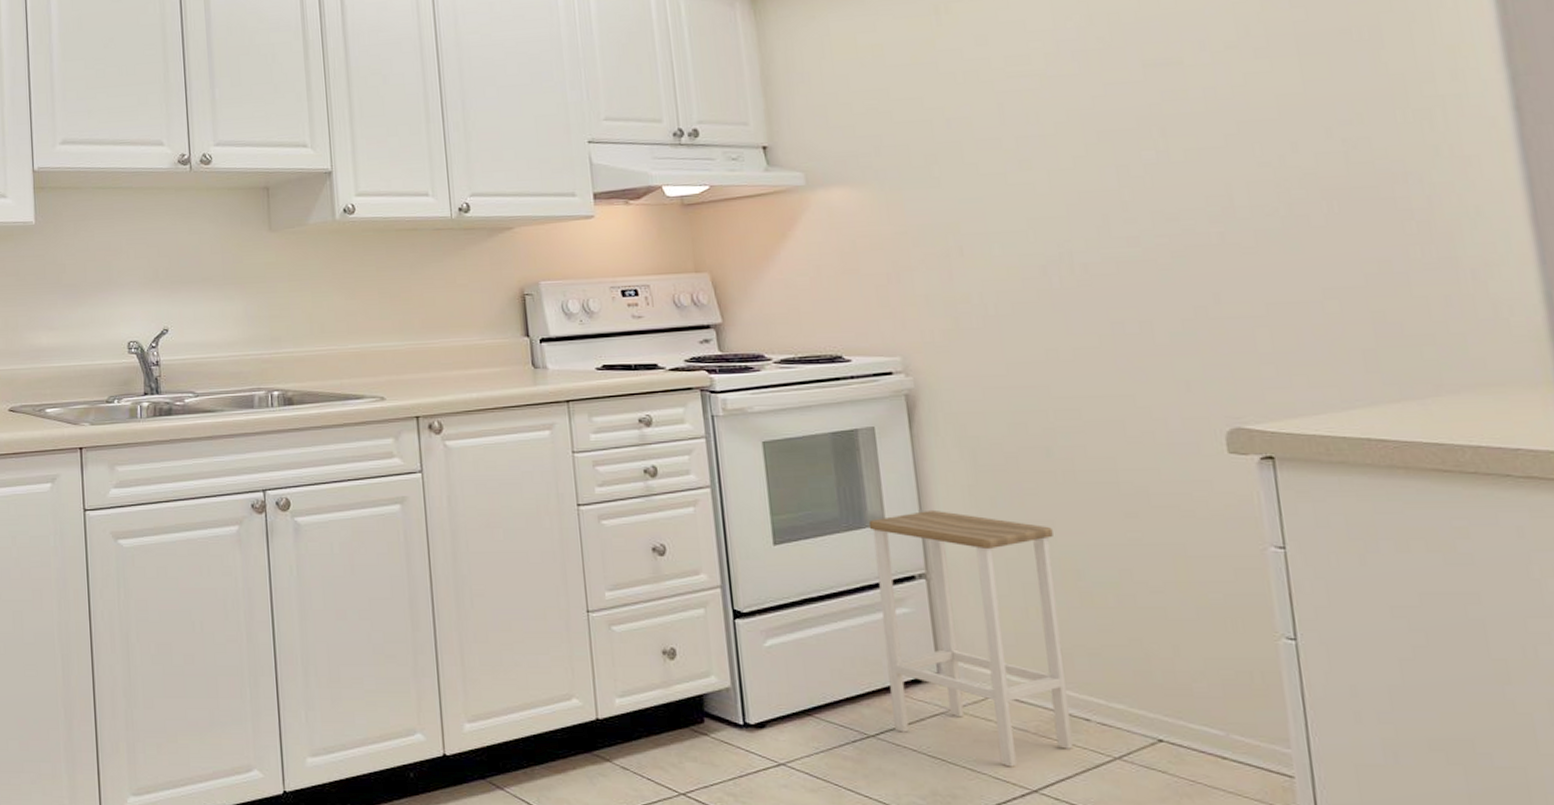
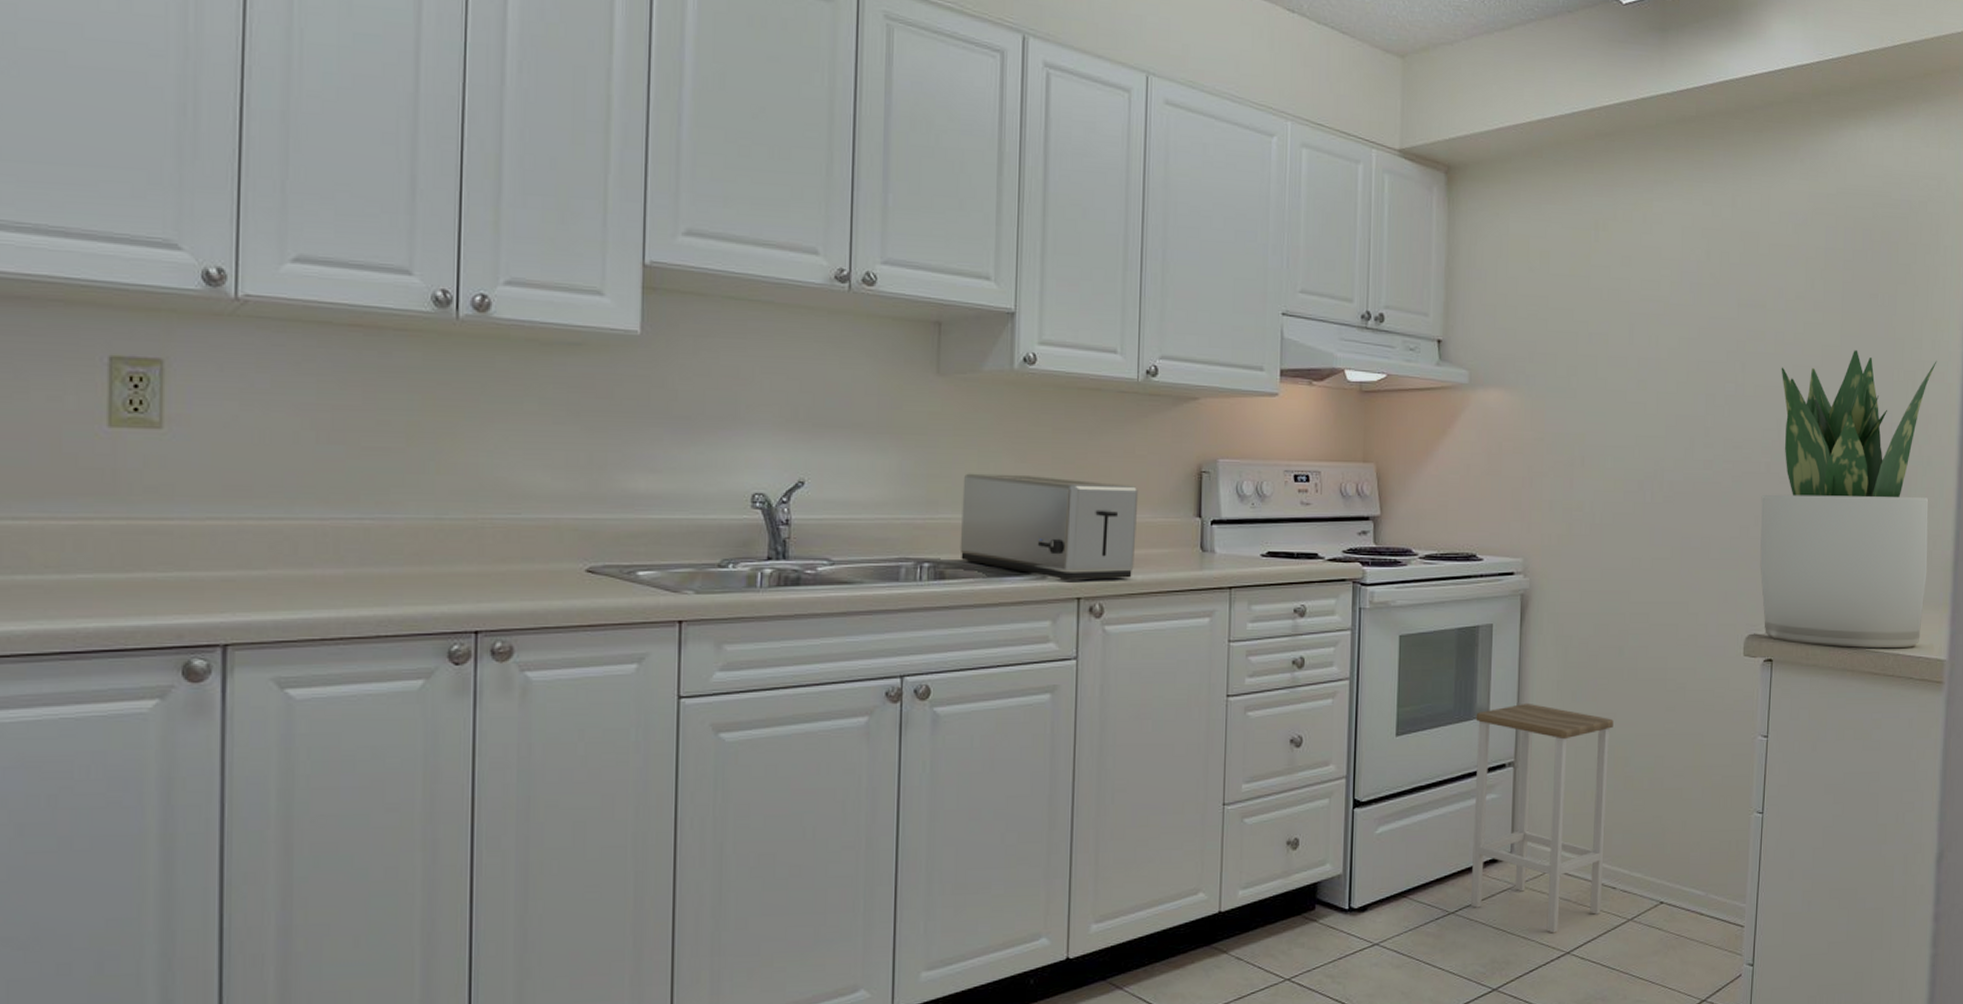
toaster: none [300,309,468,402] -> present [959,473,1139,581]
planter: none [1218,93,1513,440] -> present [1760,350,1937,648]

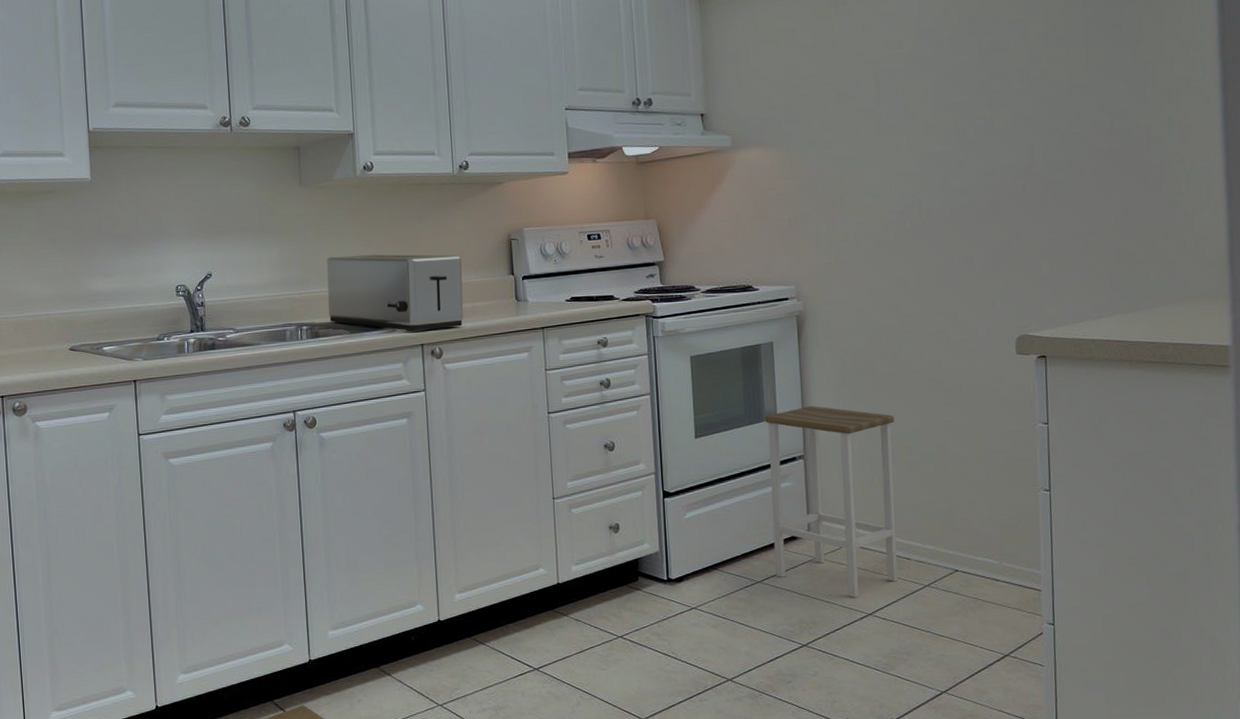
planter: present [1760,350,1937,648] -> none [1020,77,1202,341]

